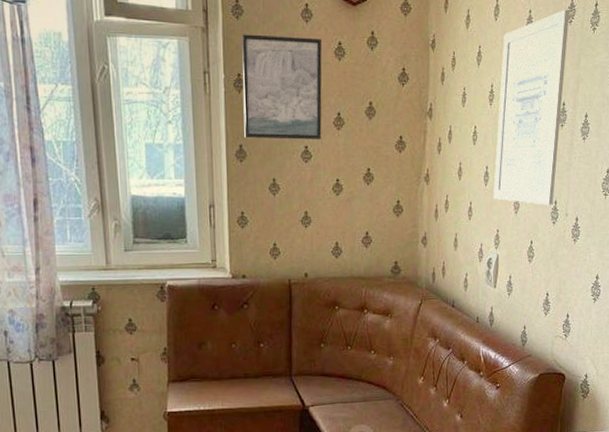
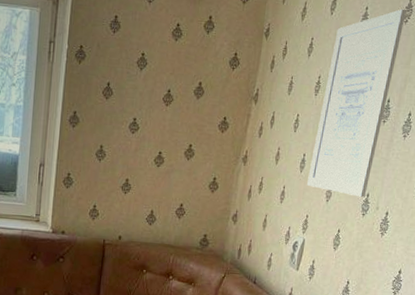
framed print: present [242,34,323,140] -> none [79,9,162,113]

